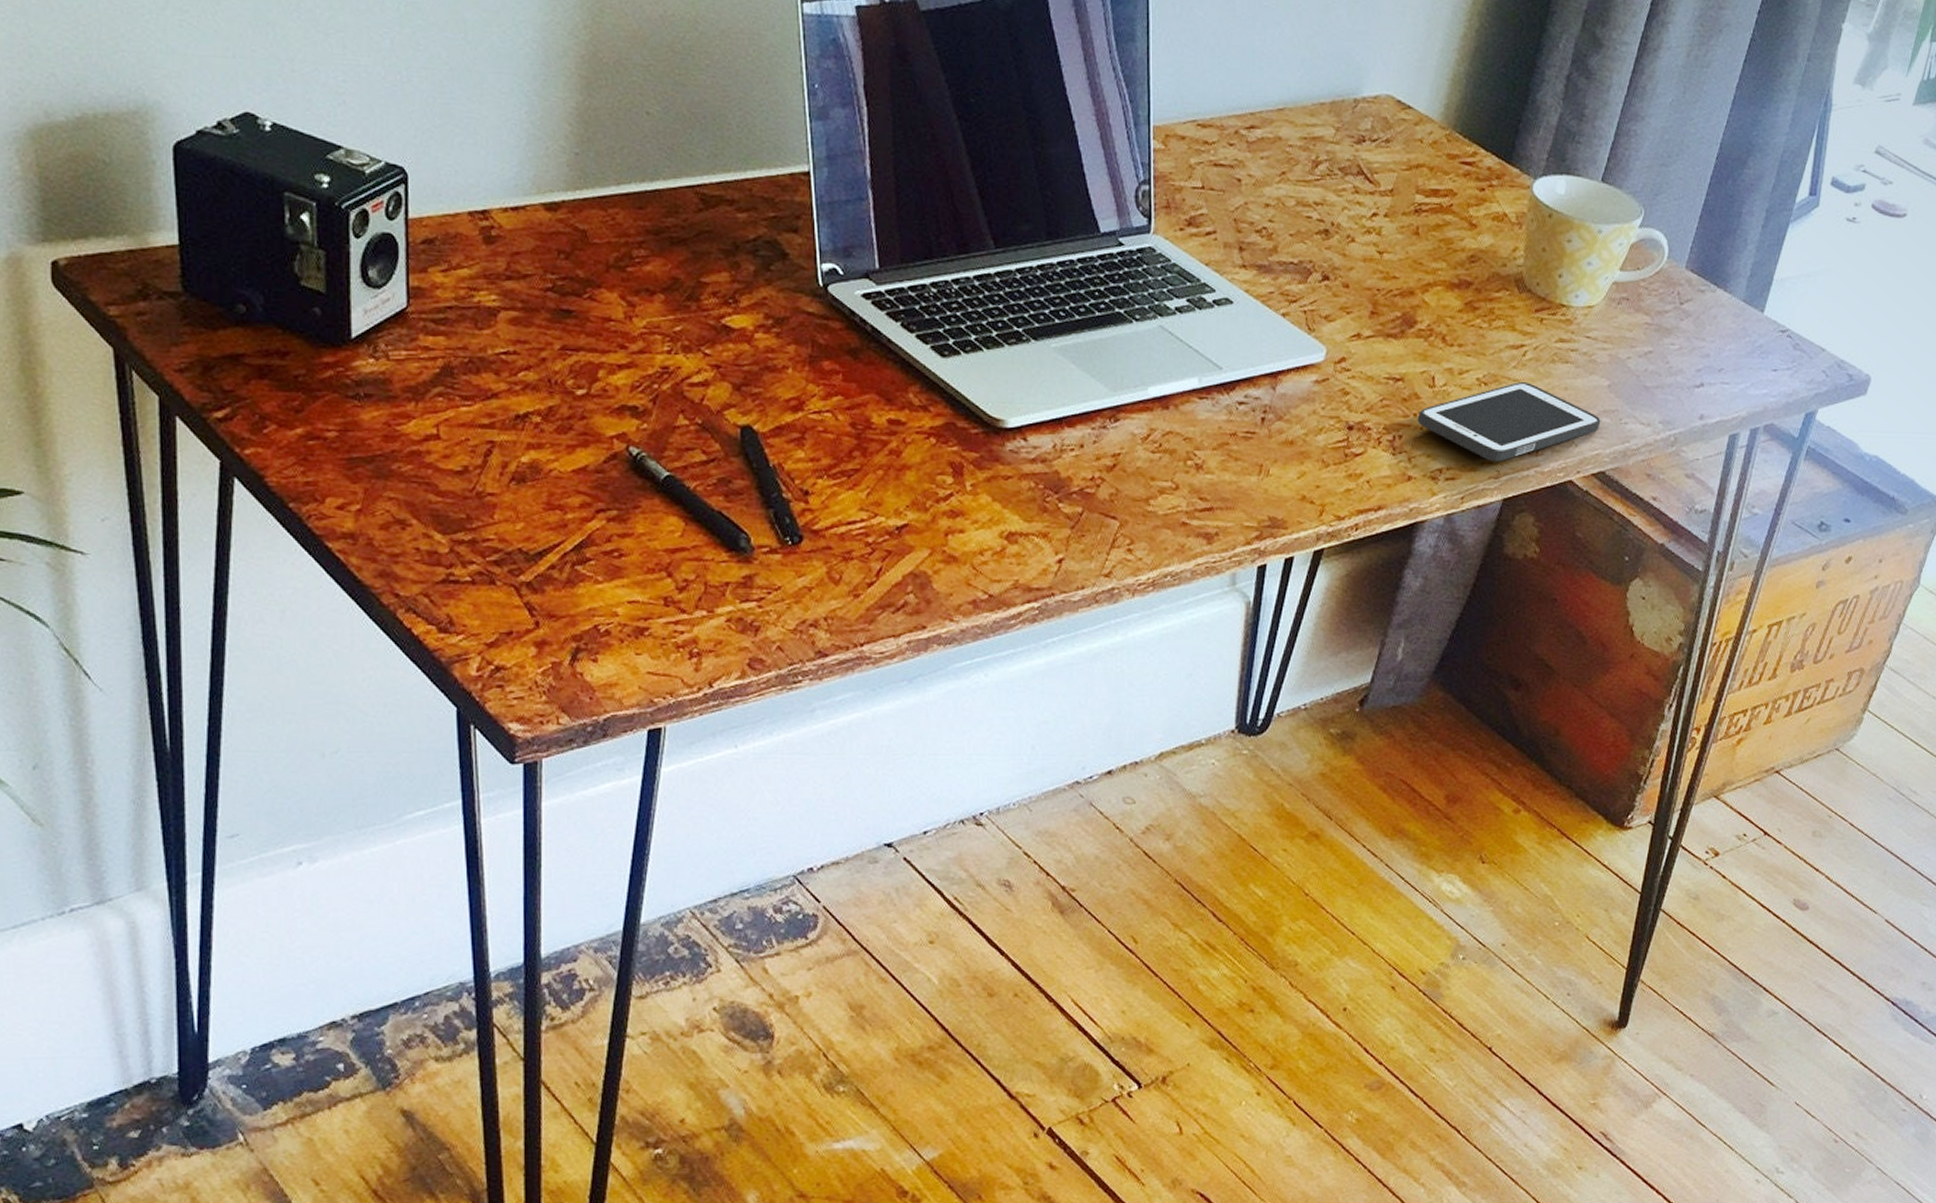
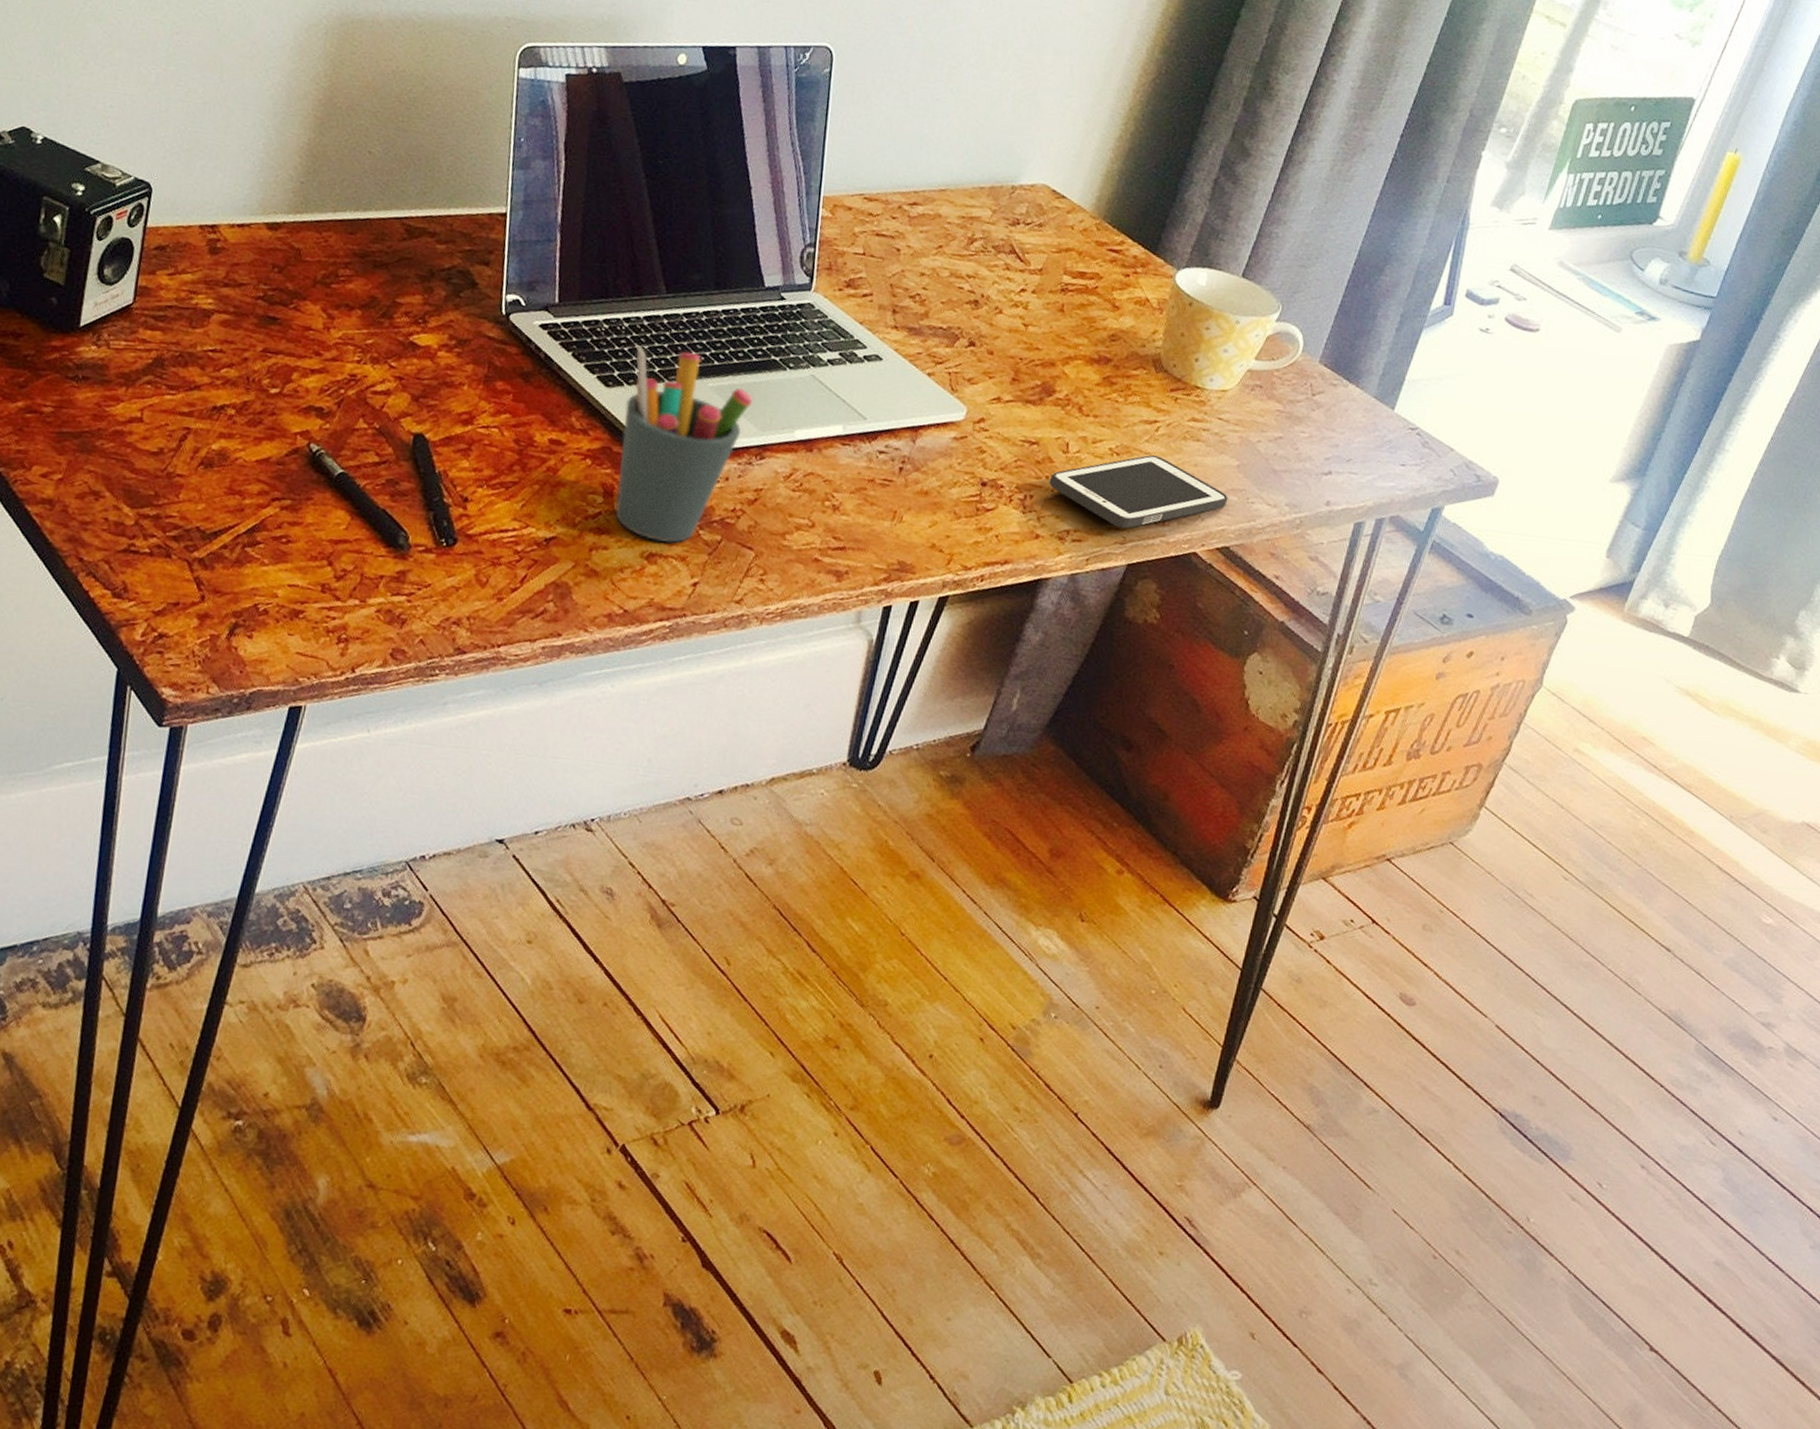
pen holder: none [966,309,1100,520] -> present [615,345,753,543]

